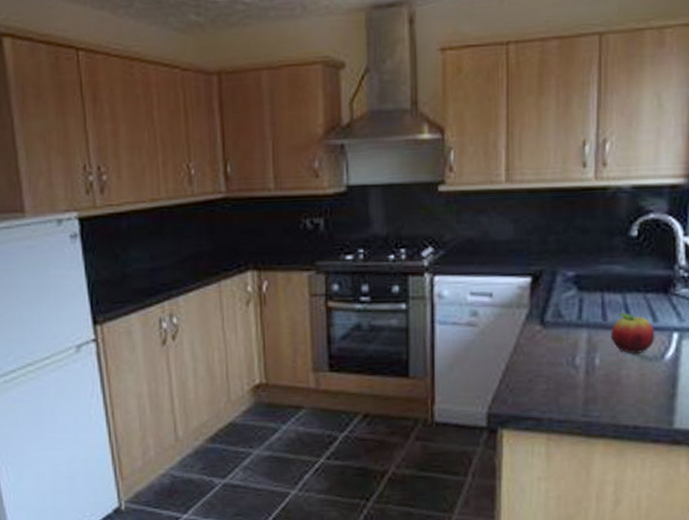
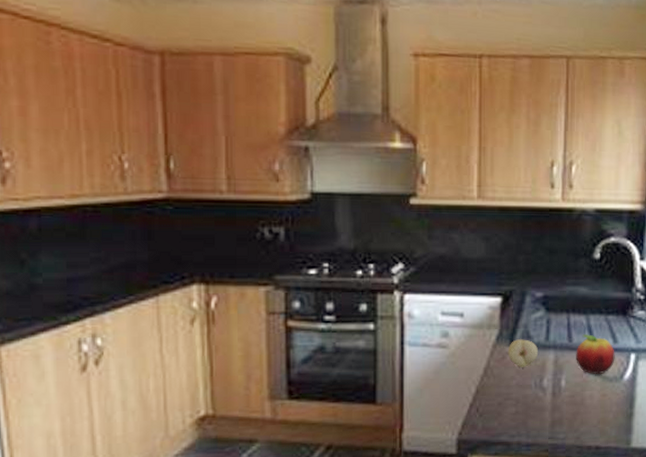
fruit: none [538,318,571,346] -> present [507,339,539,367]

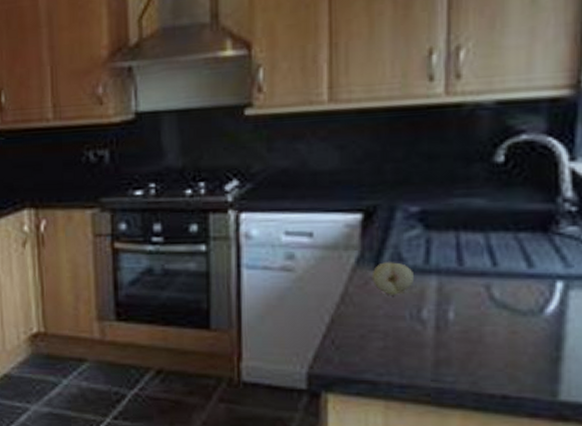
fruit: present [576,334,615,374] -> none [469,256,531,306]

